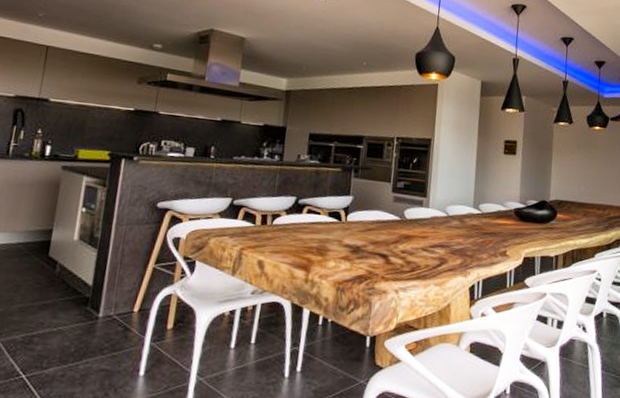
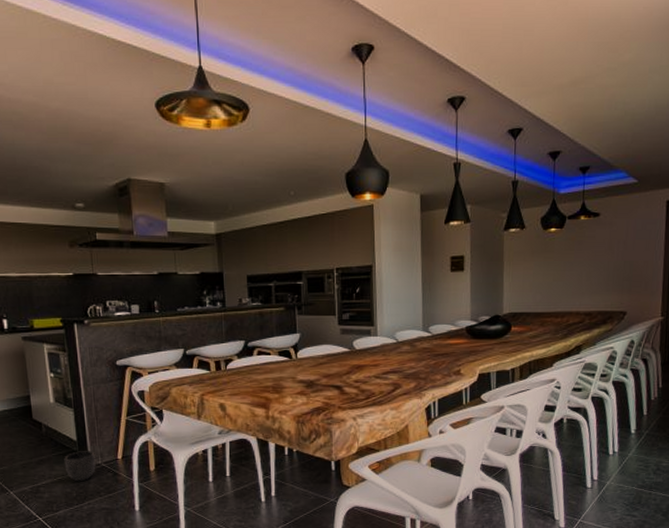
planter: none [70,298,109,335] -> present [64,451,96,482]

